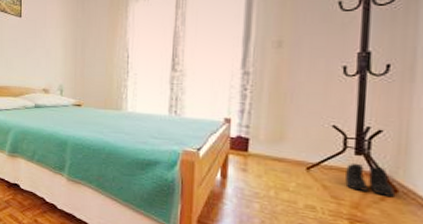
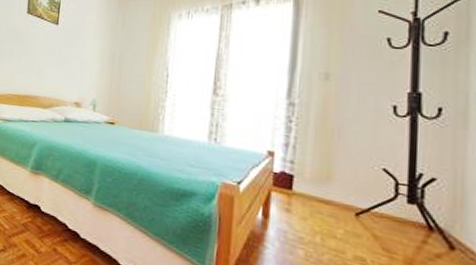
boots: present [345,162,395,198] -> none [398,212,451,255]

